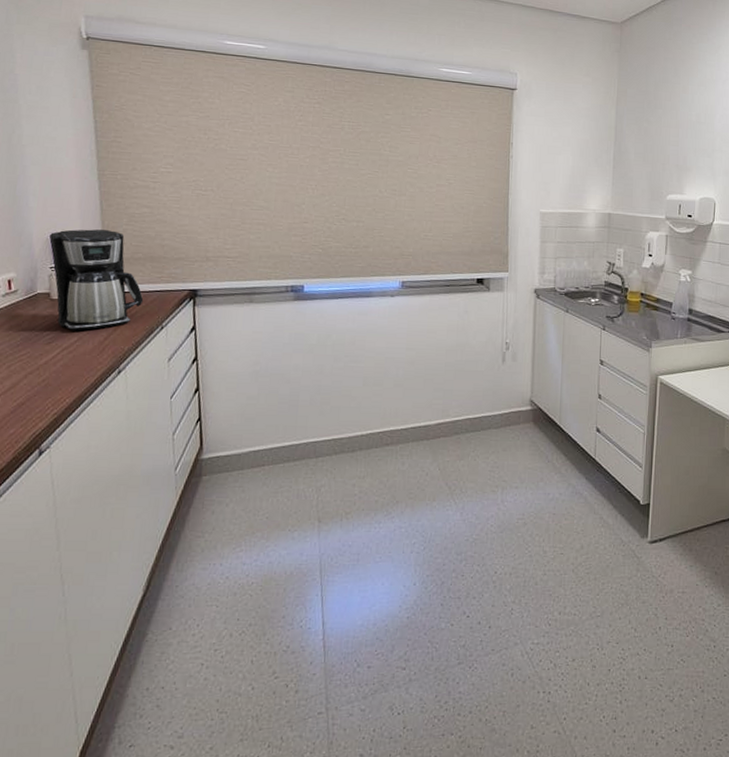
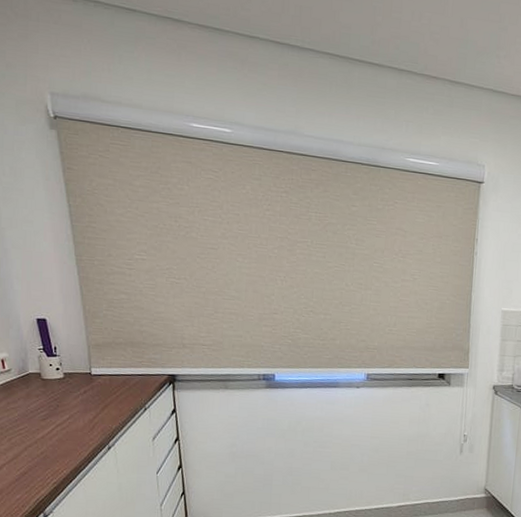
coffee maker: present [49,229,144,331] -> none [36,313,127,409]

